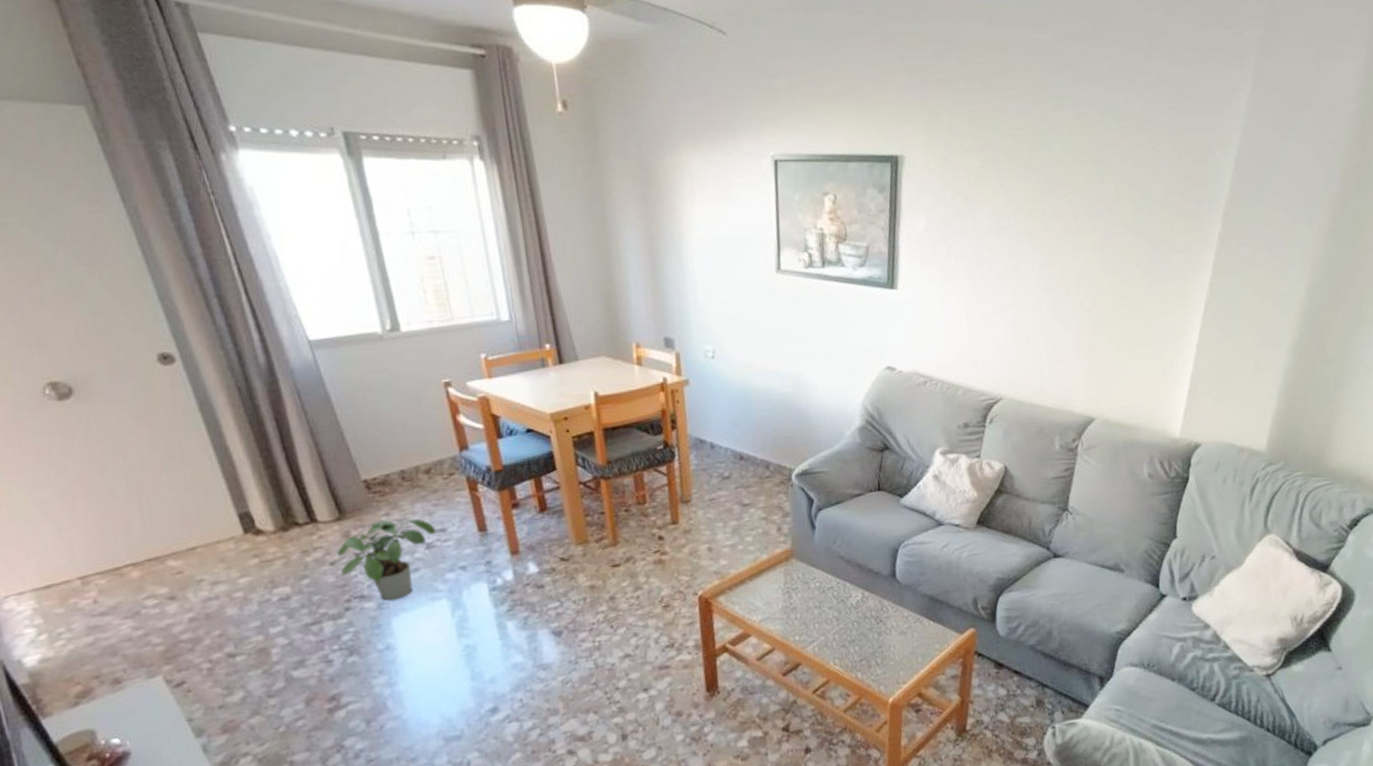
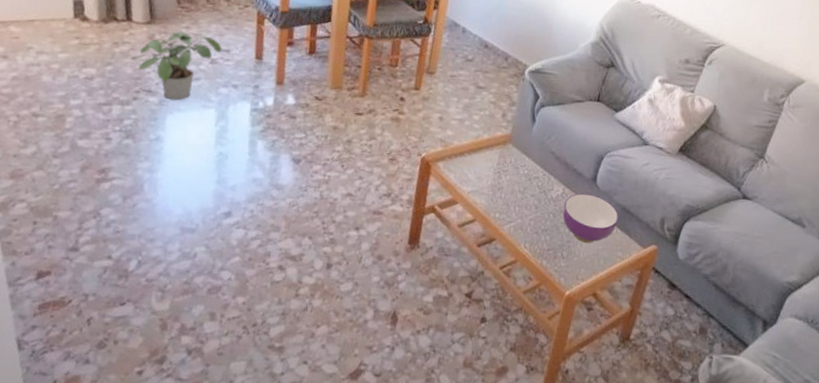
bowl: none [866,591,929,644] -> present [562,193,619,244]

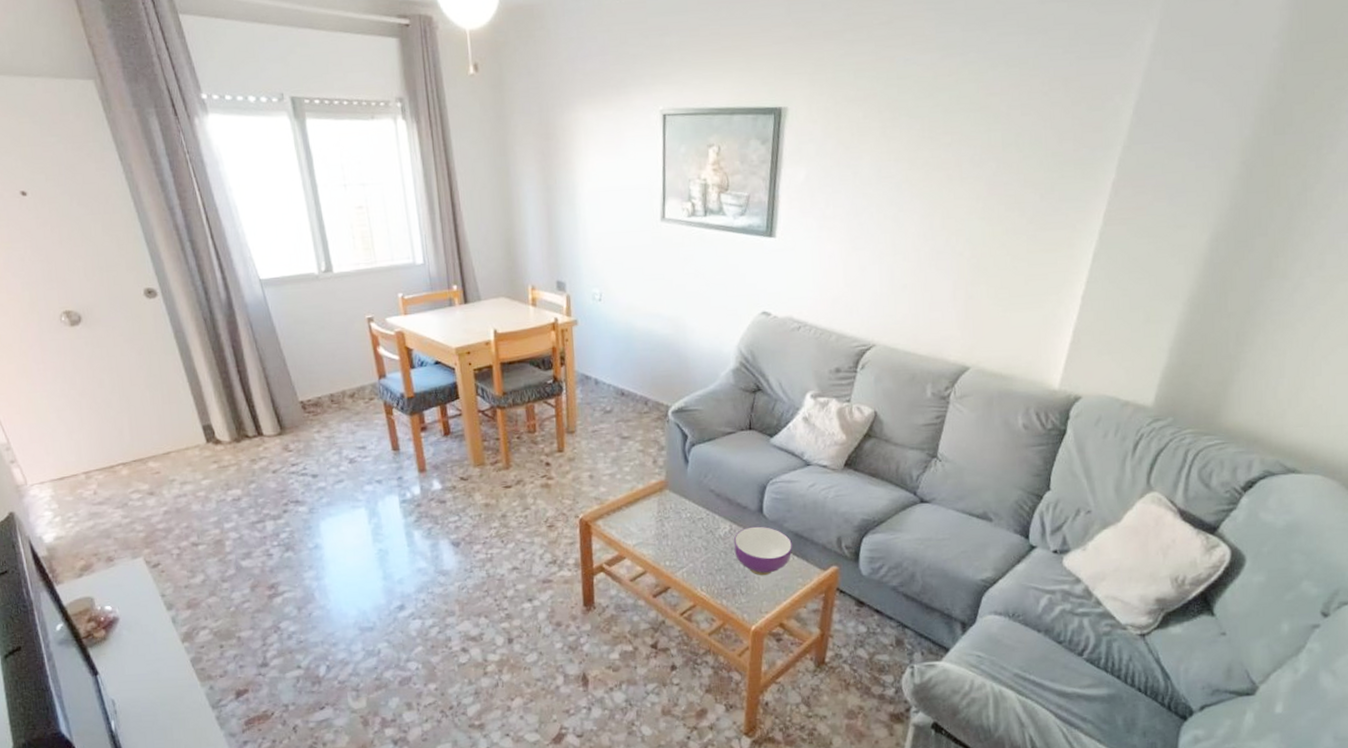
potted plant: present [138,31,222,101] -> none [279,437,358,507]

